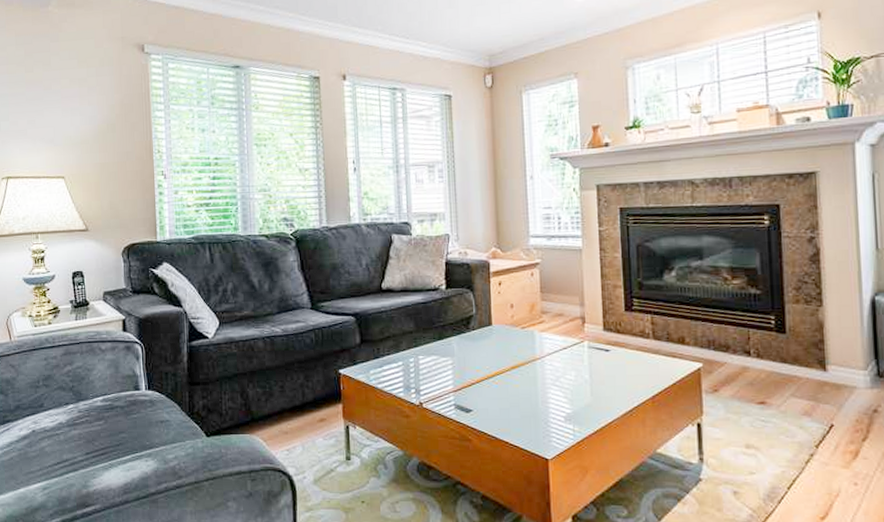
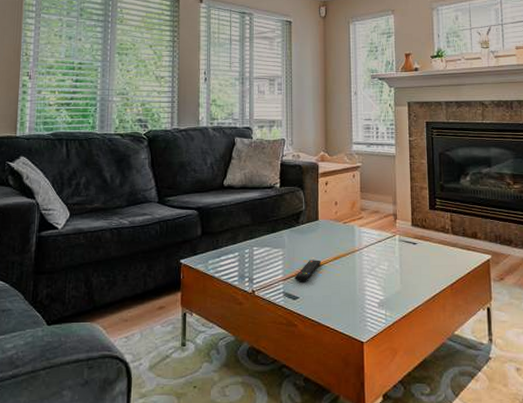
remote control: none [467,369,497,394] -> present [295,260,322,282]

